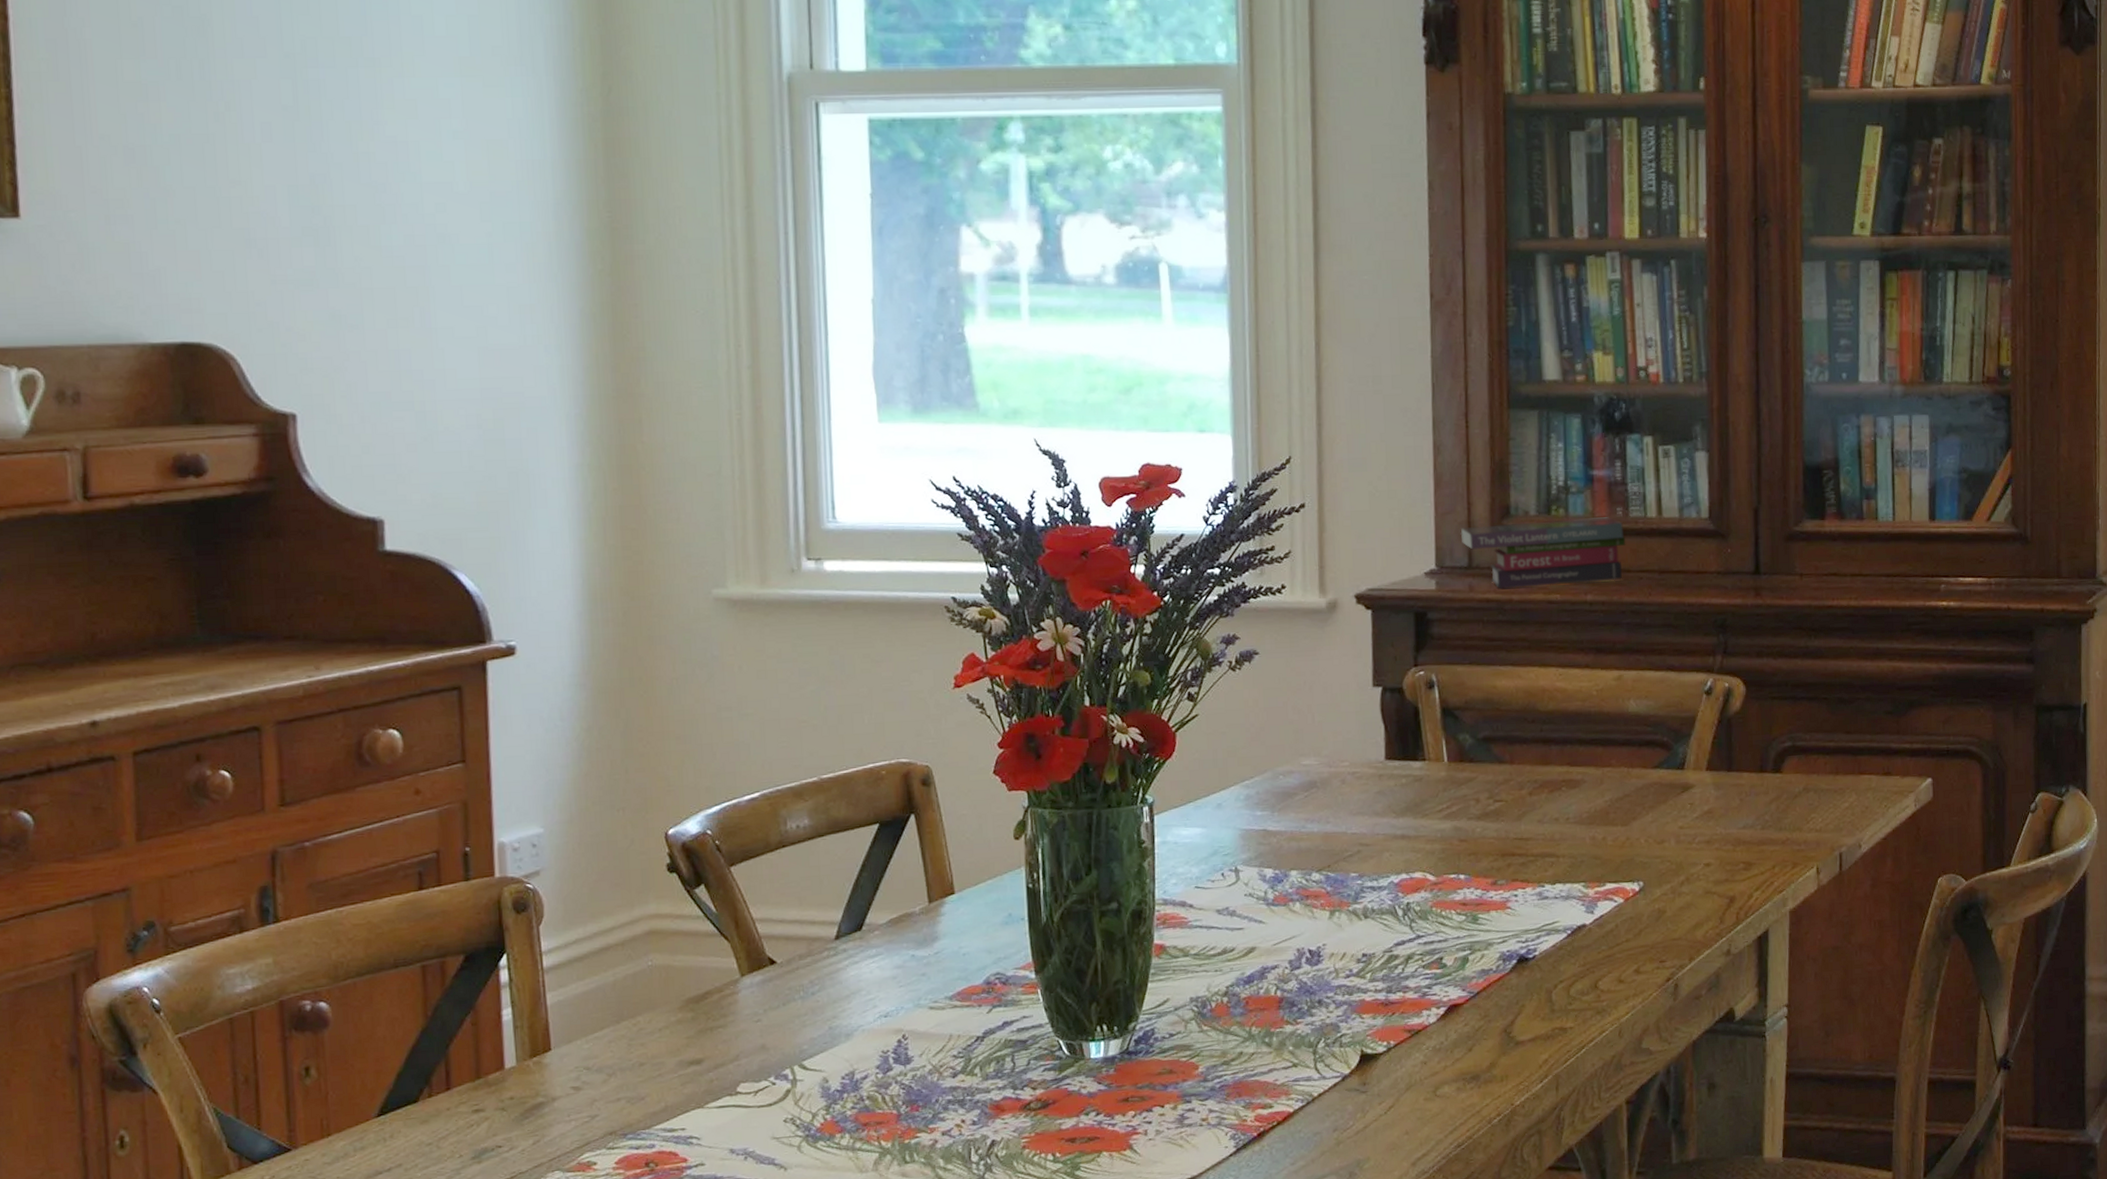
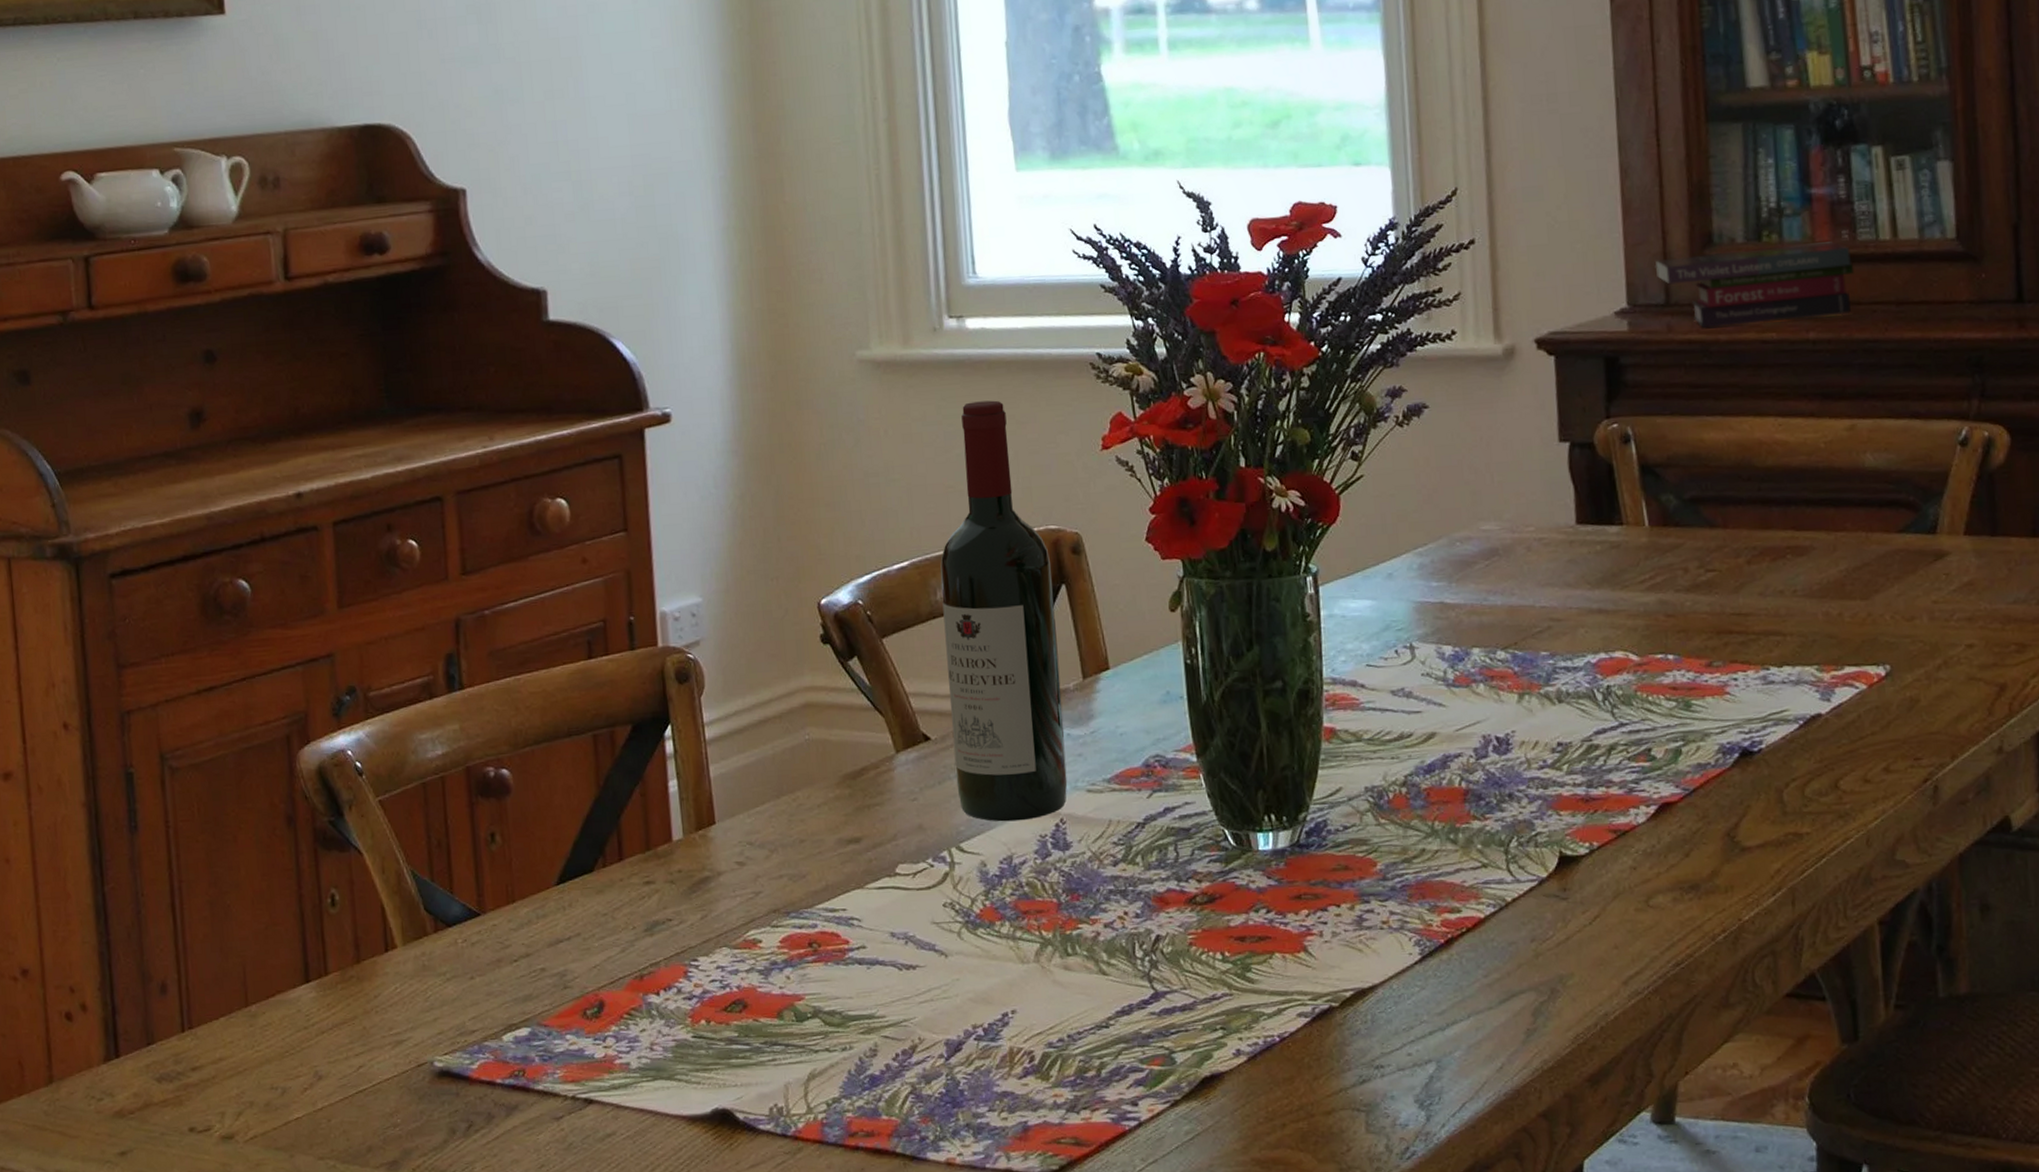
wine bottle: none [790,639,911,1040] -> present [939,400,1068,822]

